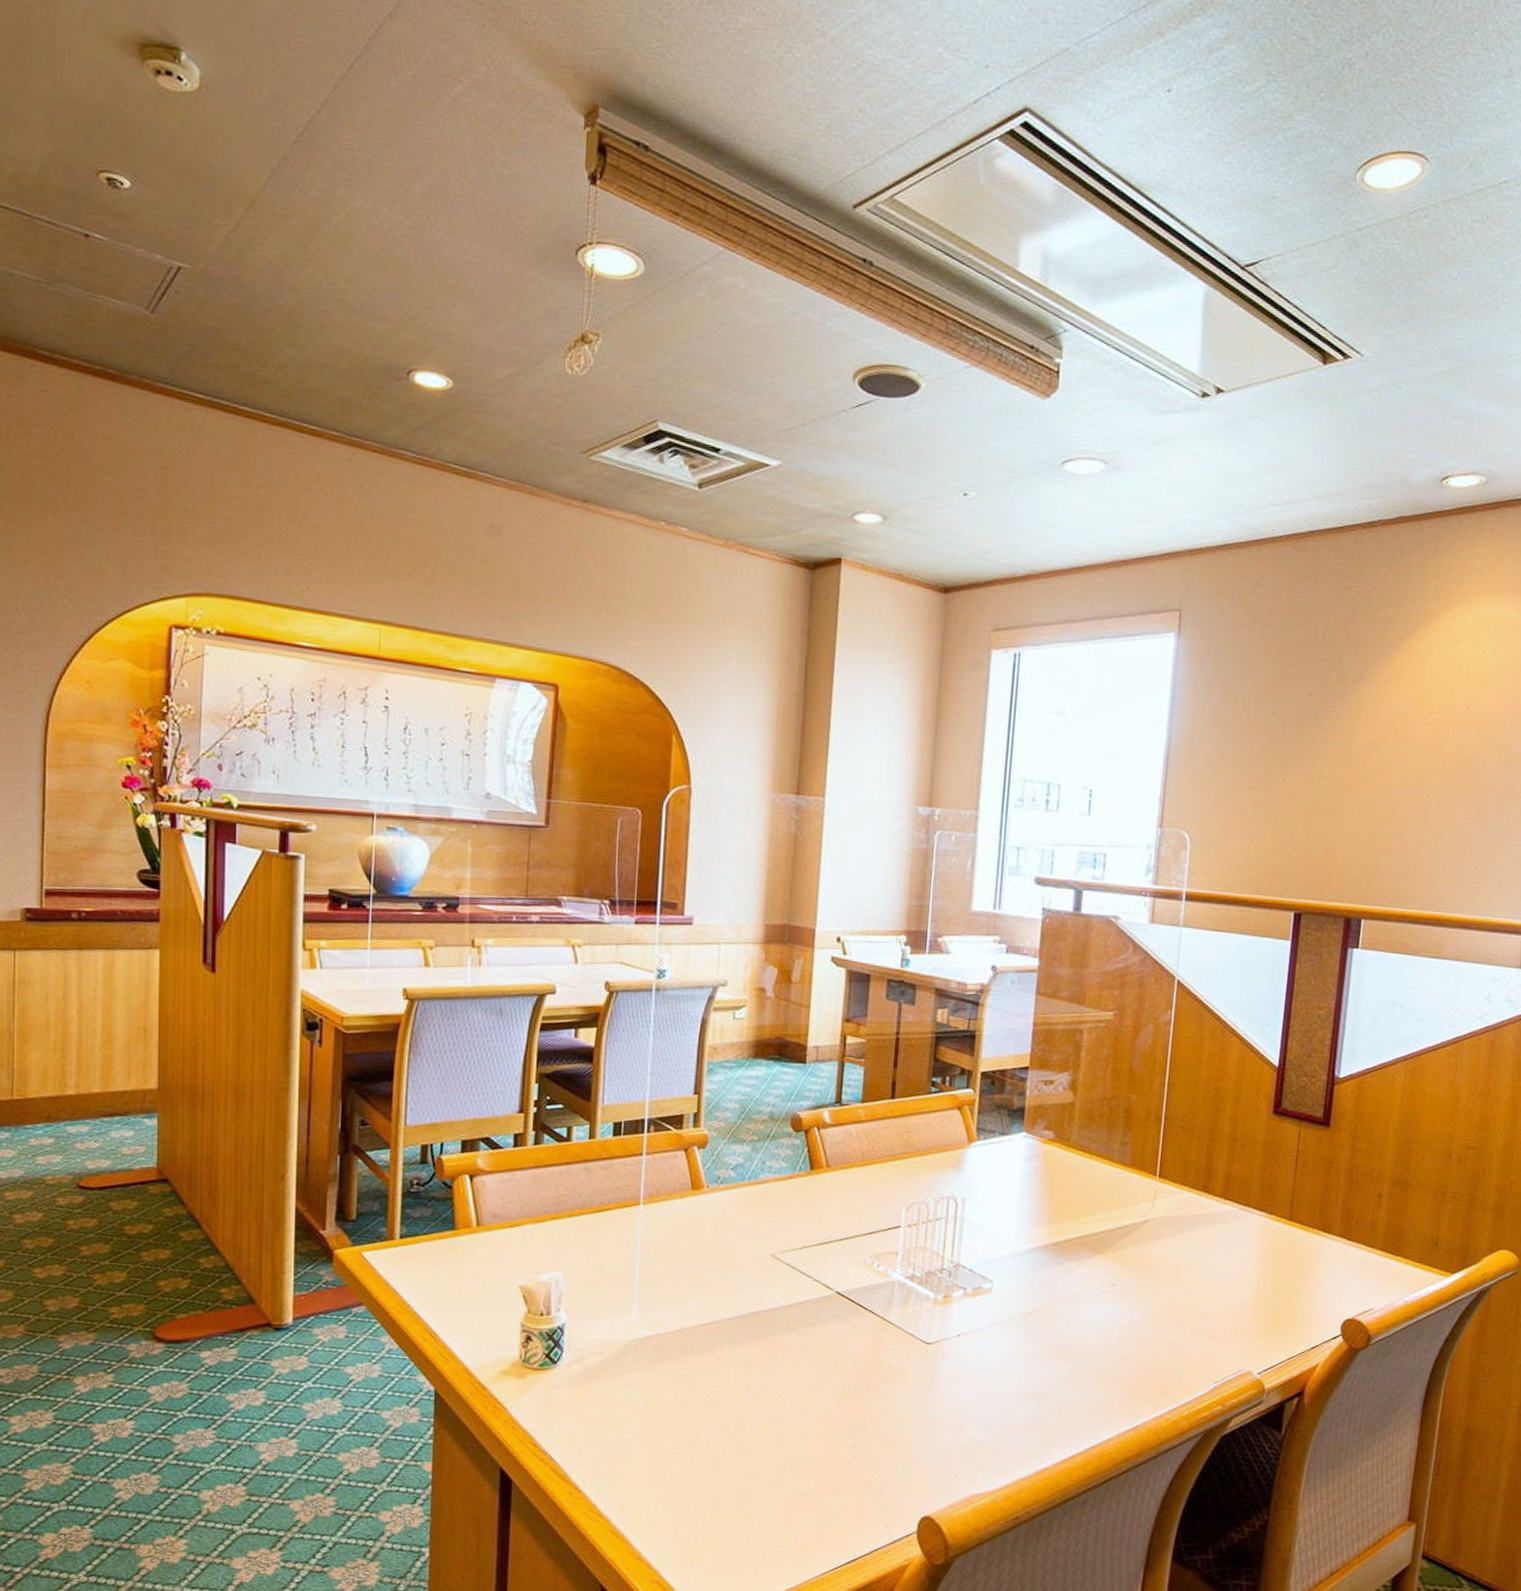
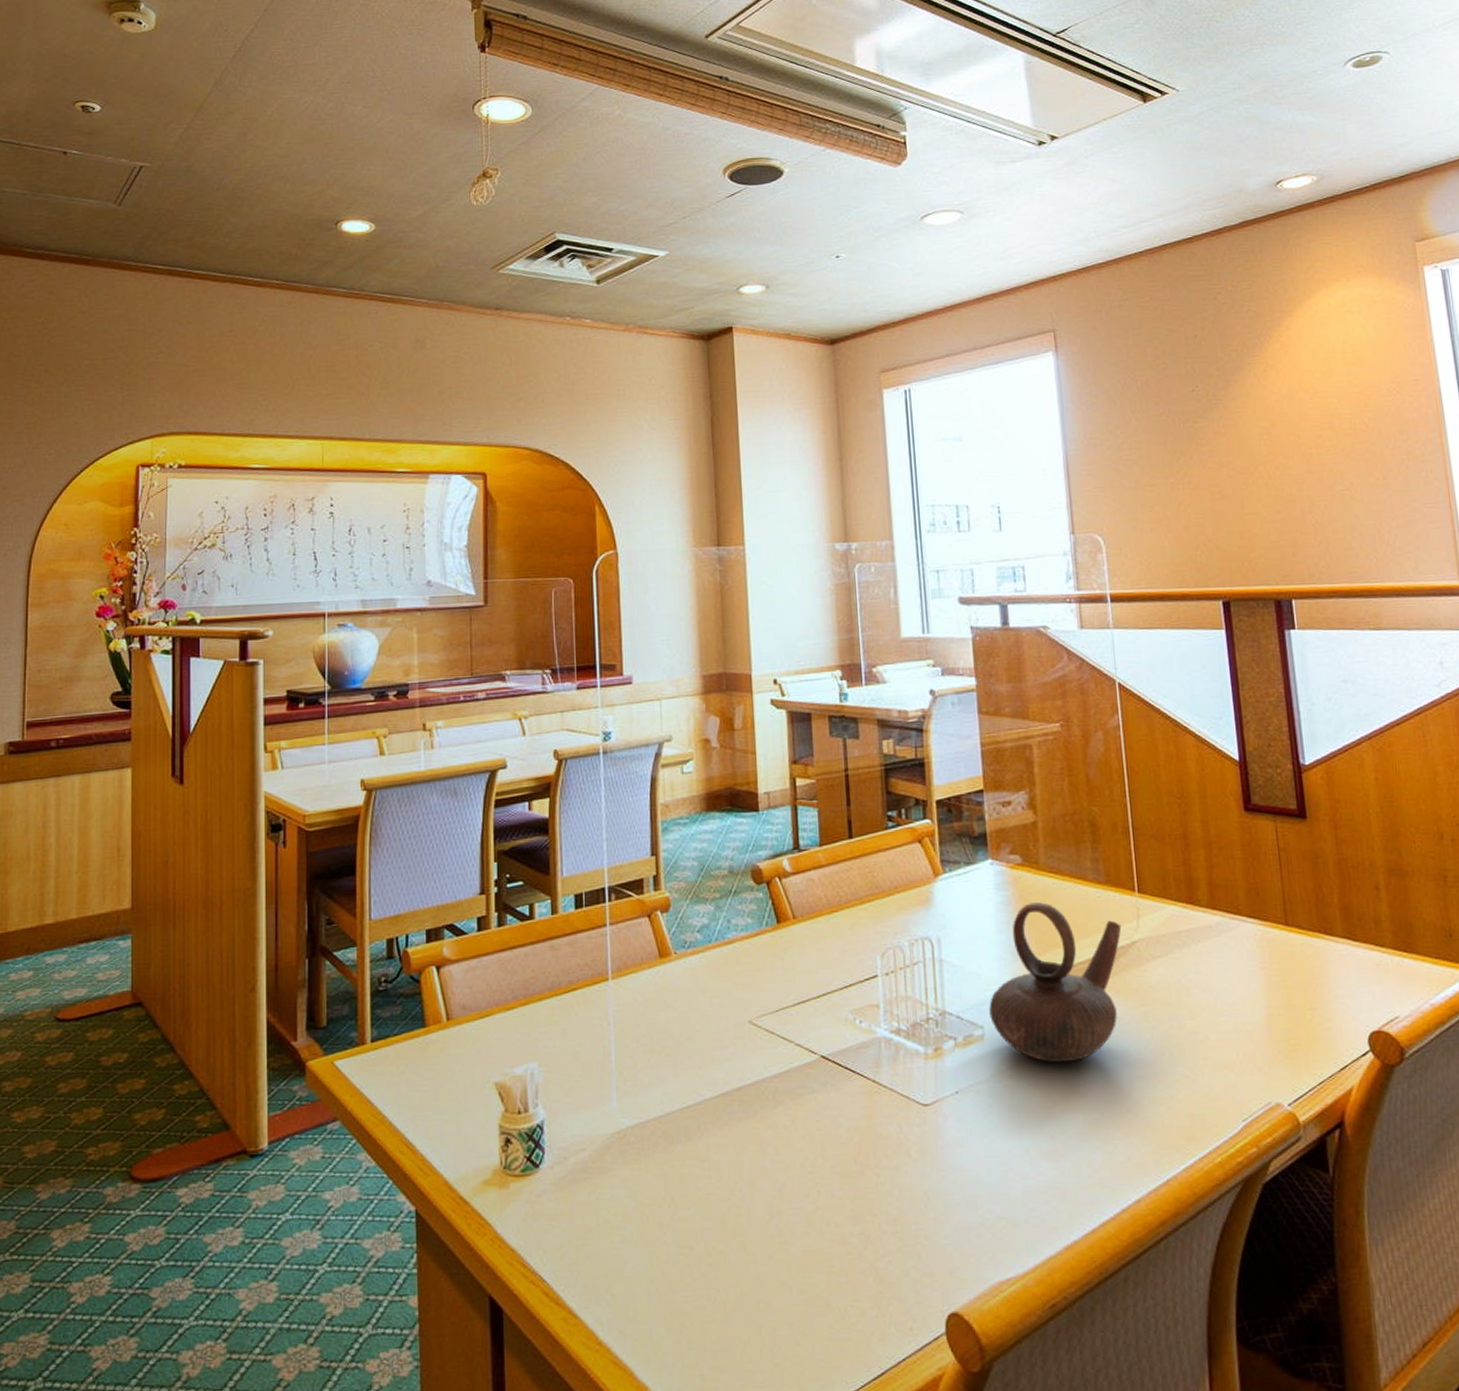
teapot: none [1000,1176,1138,1319] -> present [989,902,1122,1063]

